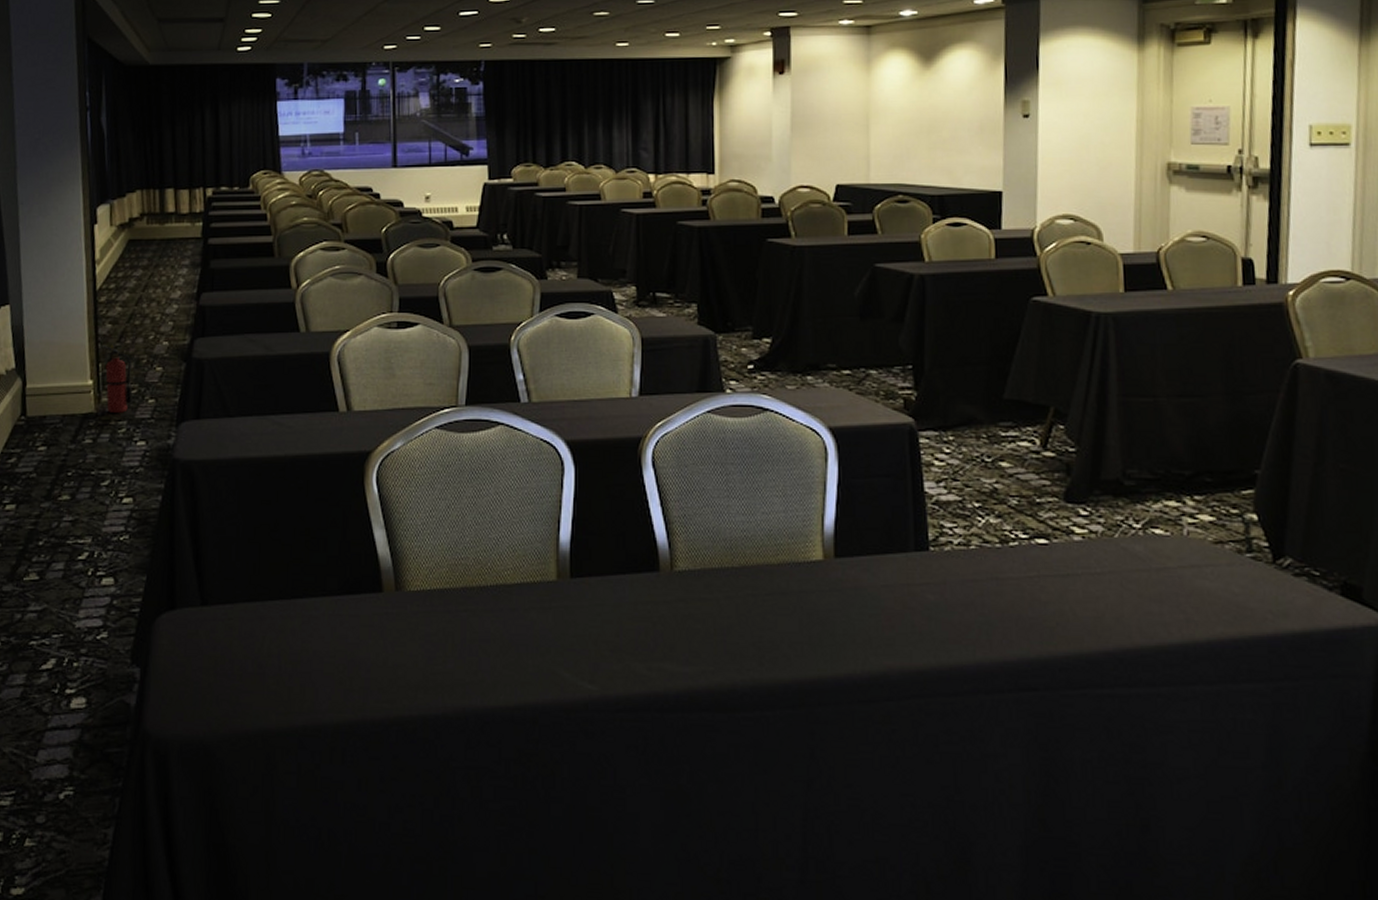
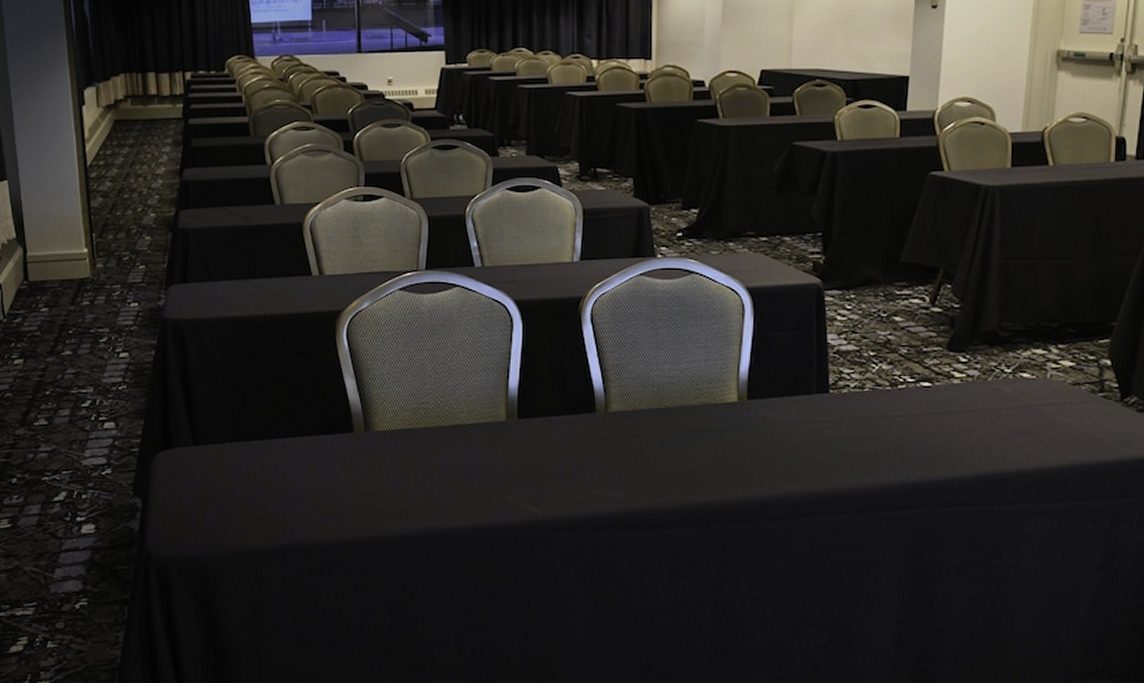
fire extinguisher: present [101,344,132,413] -> none [94,216,124,278]

